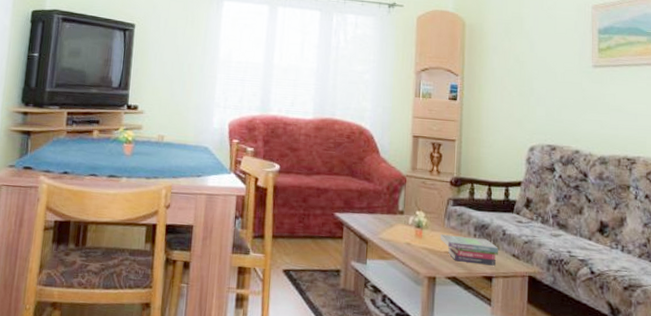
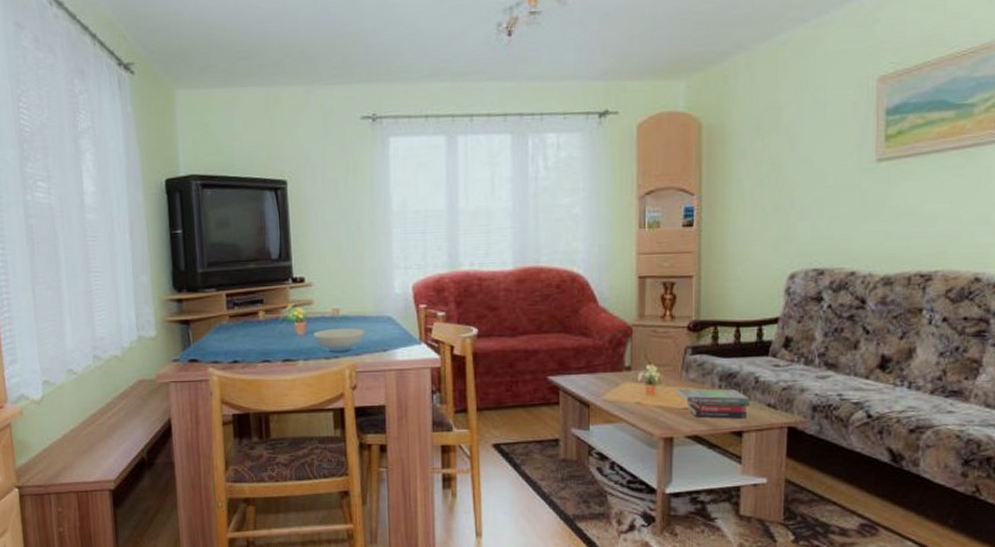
bowl: none [139,152,184,174] -> present [314,327,365,352]

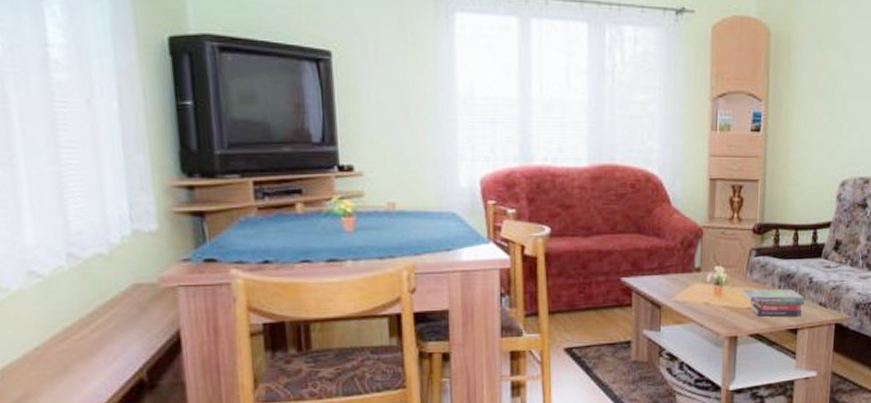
bowl: present [314,327,365,352] -> none [365,224,426,251]

